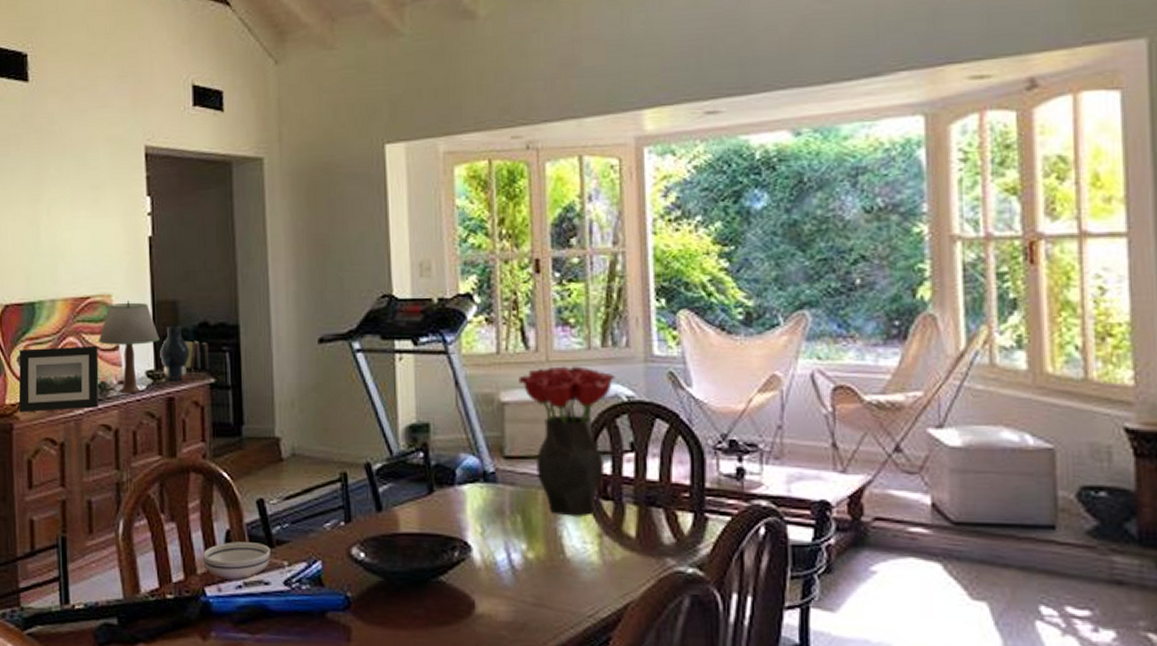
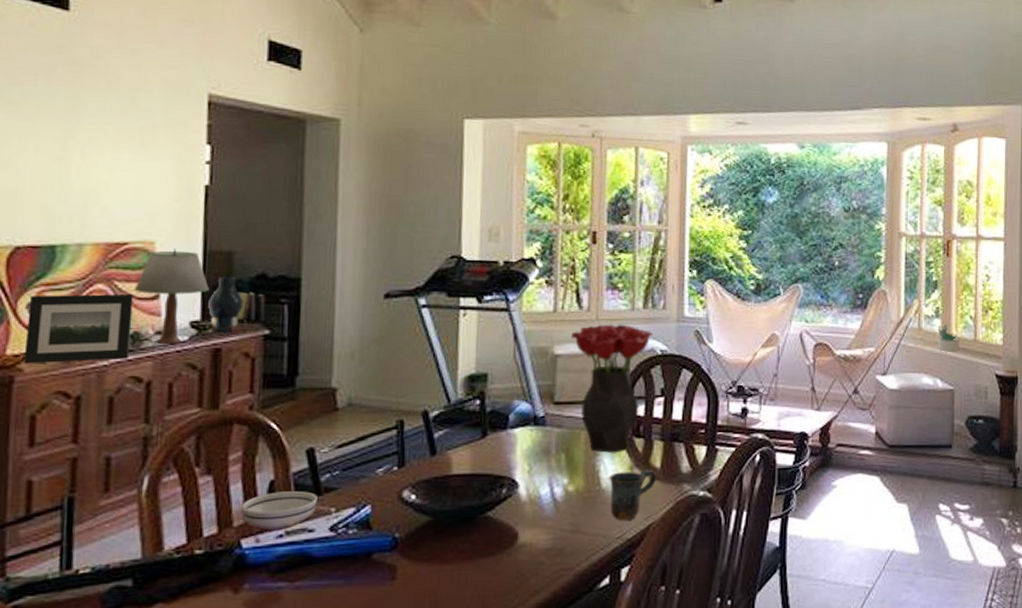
mug: none [574,537,631,597] -> present [609,469,656,520]
succulent plant: none [1021,358,1060,397] -> present [937,324,960,352]

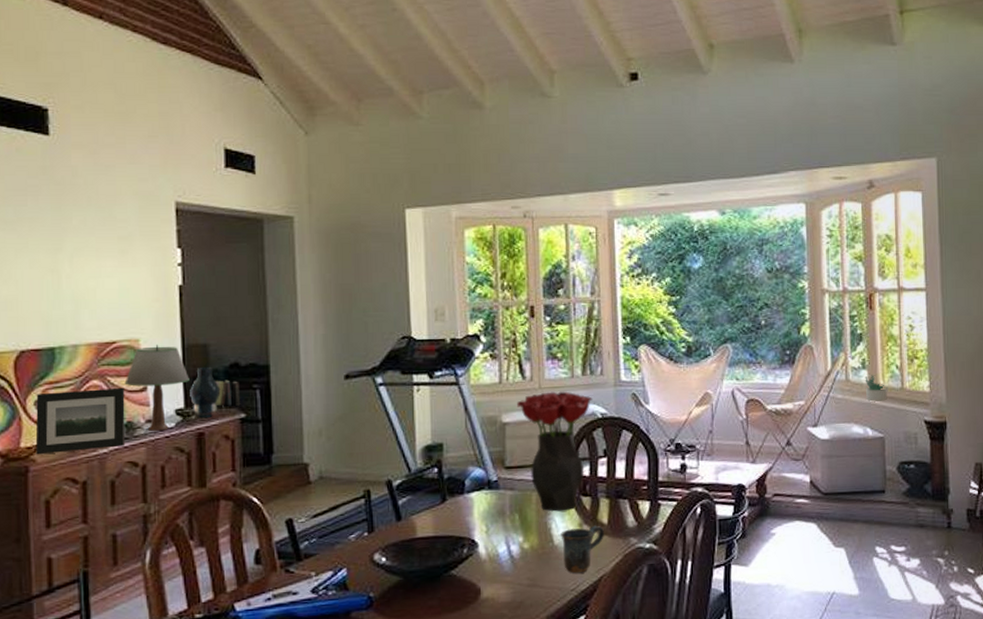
bowl: present [241,491,318,531] -> none [233,558,299,595]

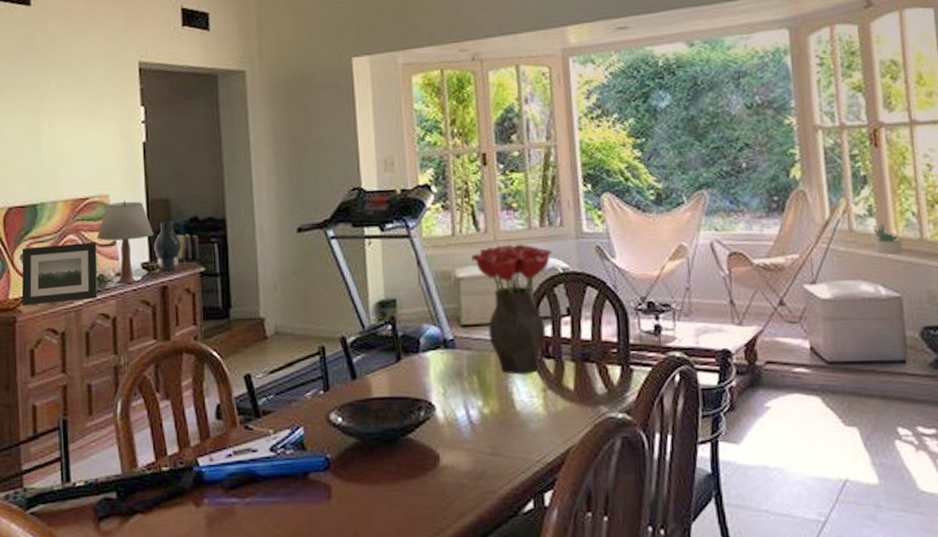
mug: present [561,525,604,574] -> none [523,391,571,443]

